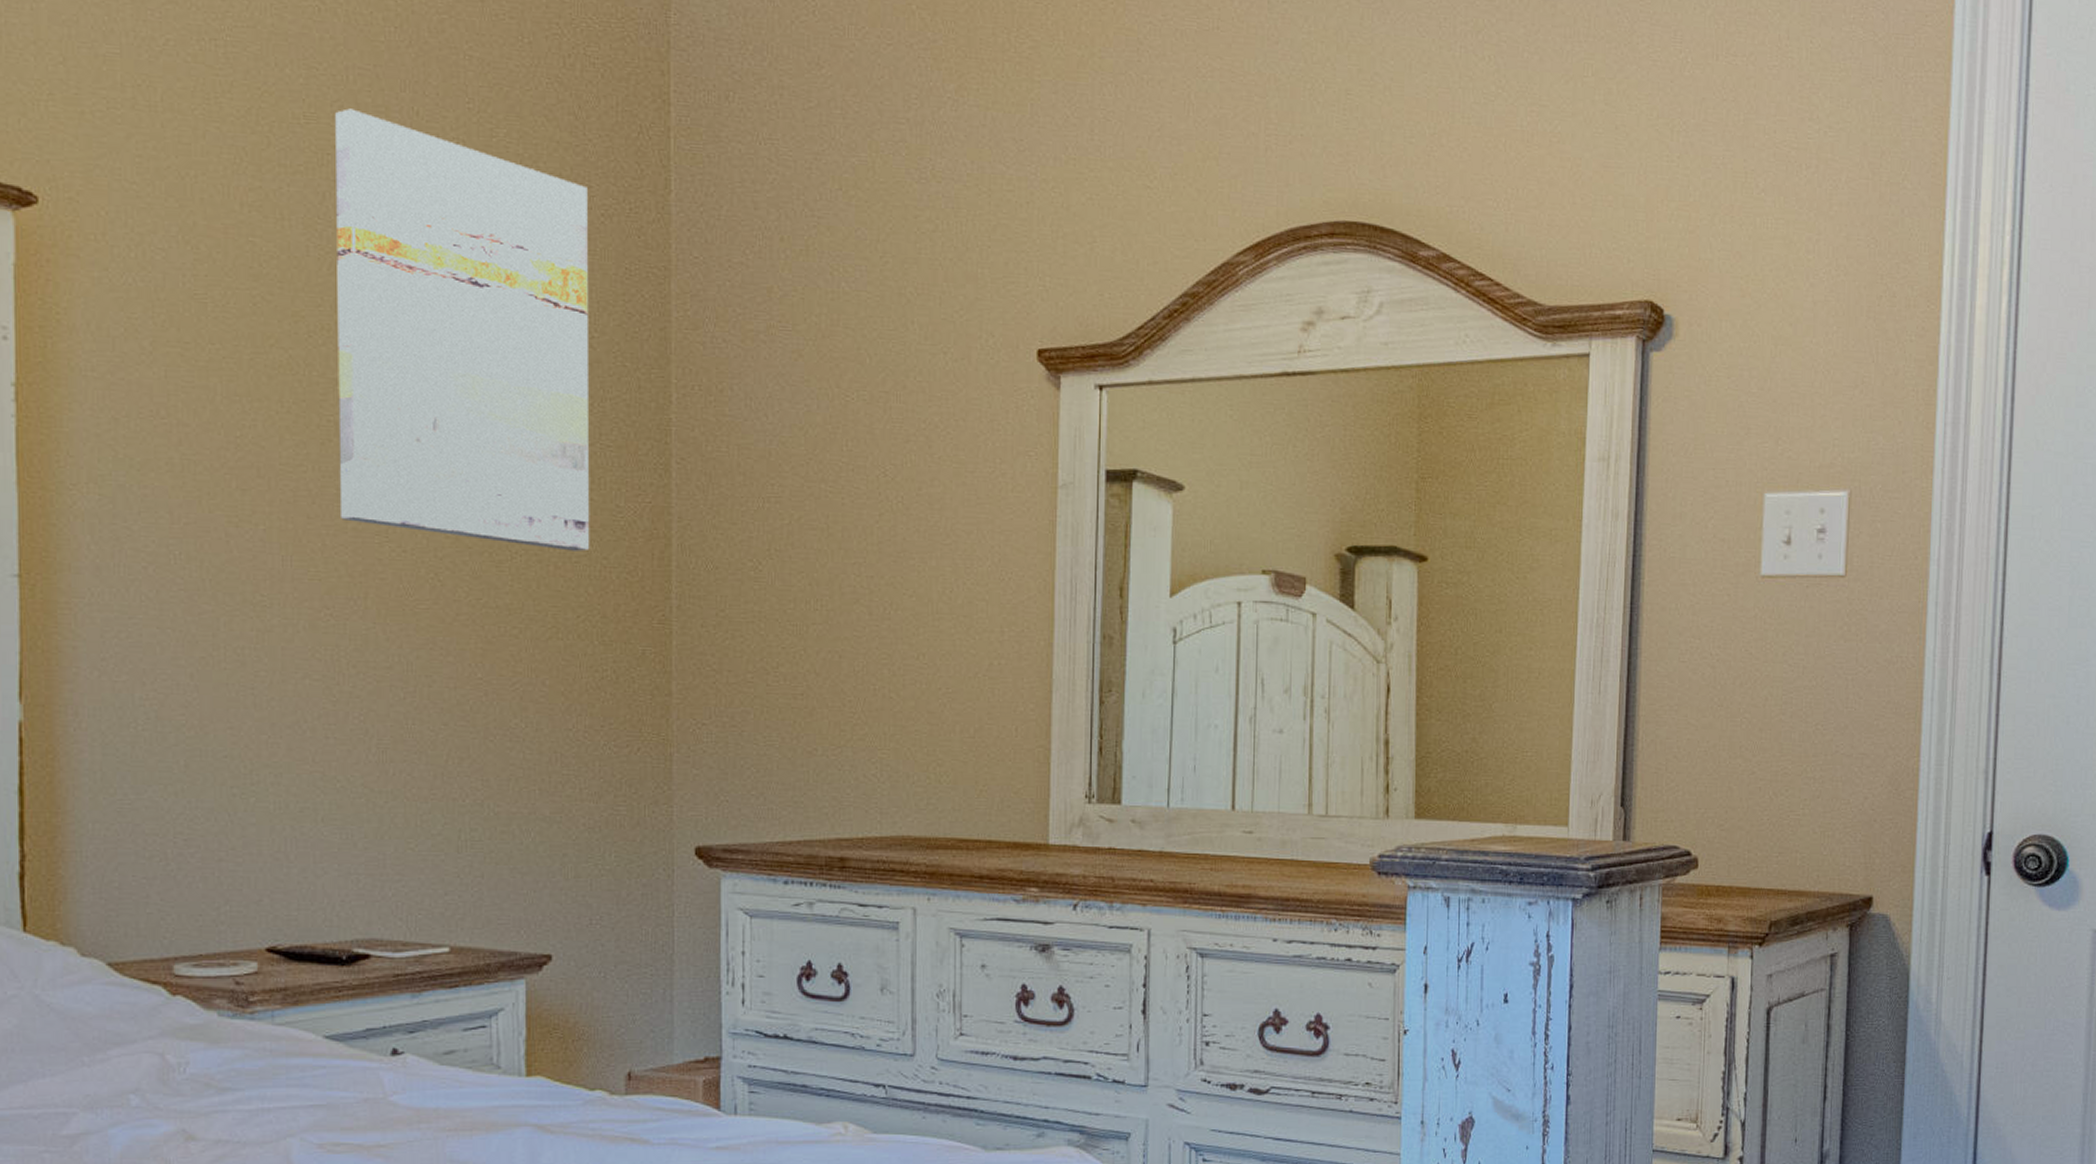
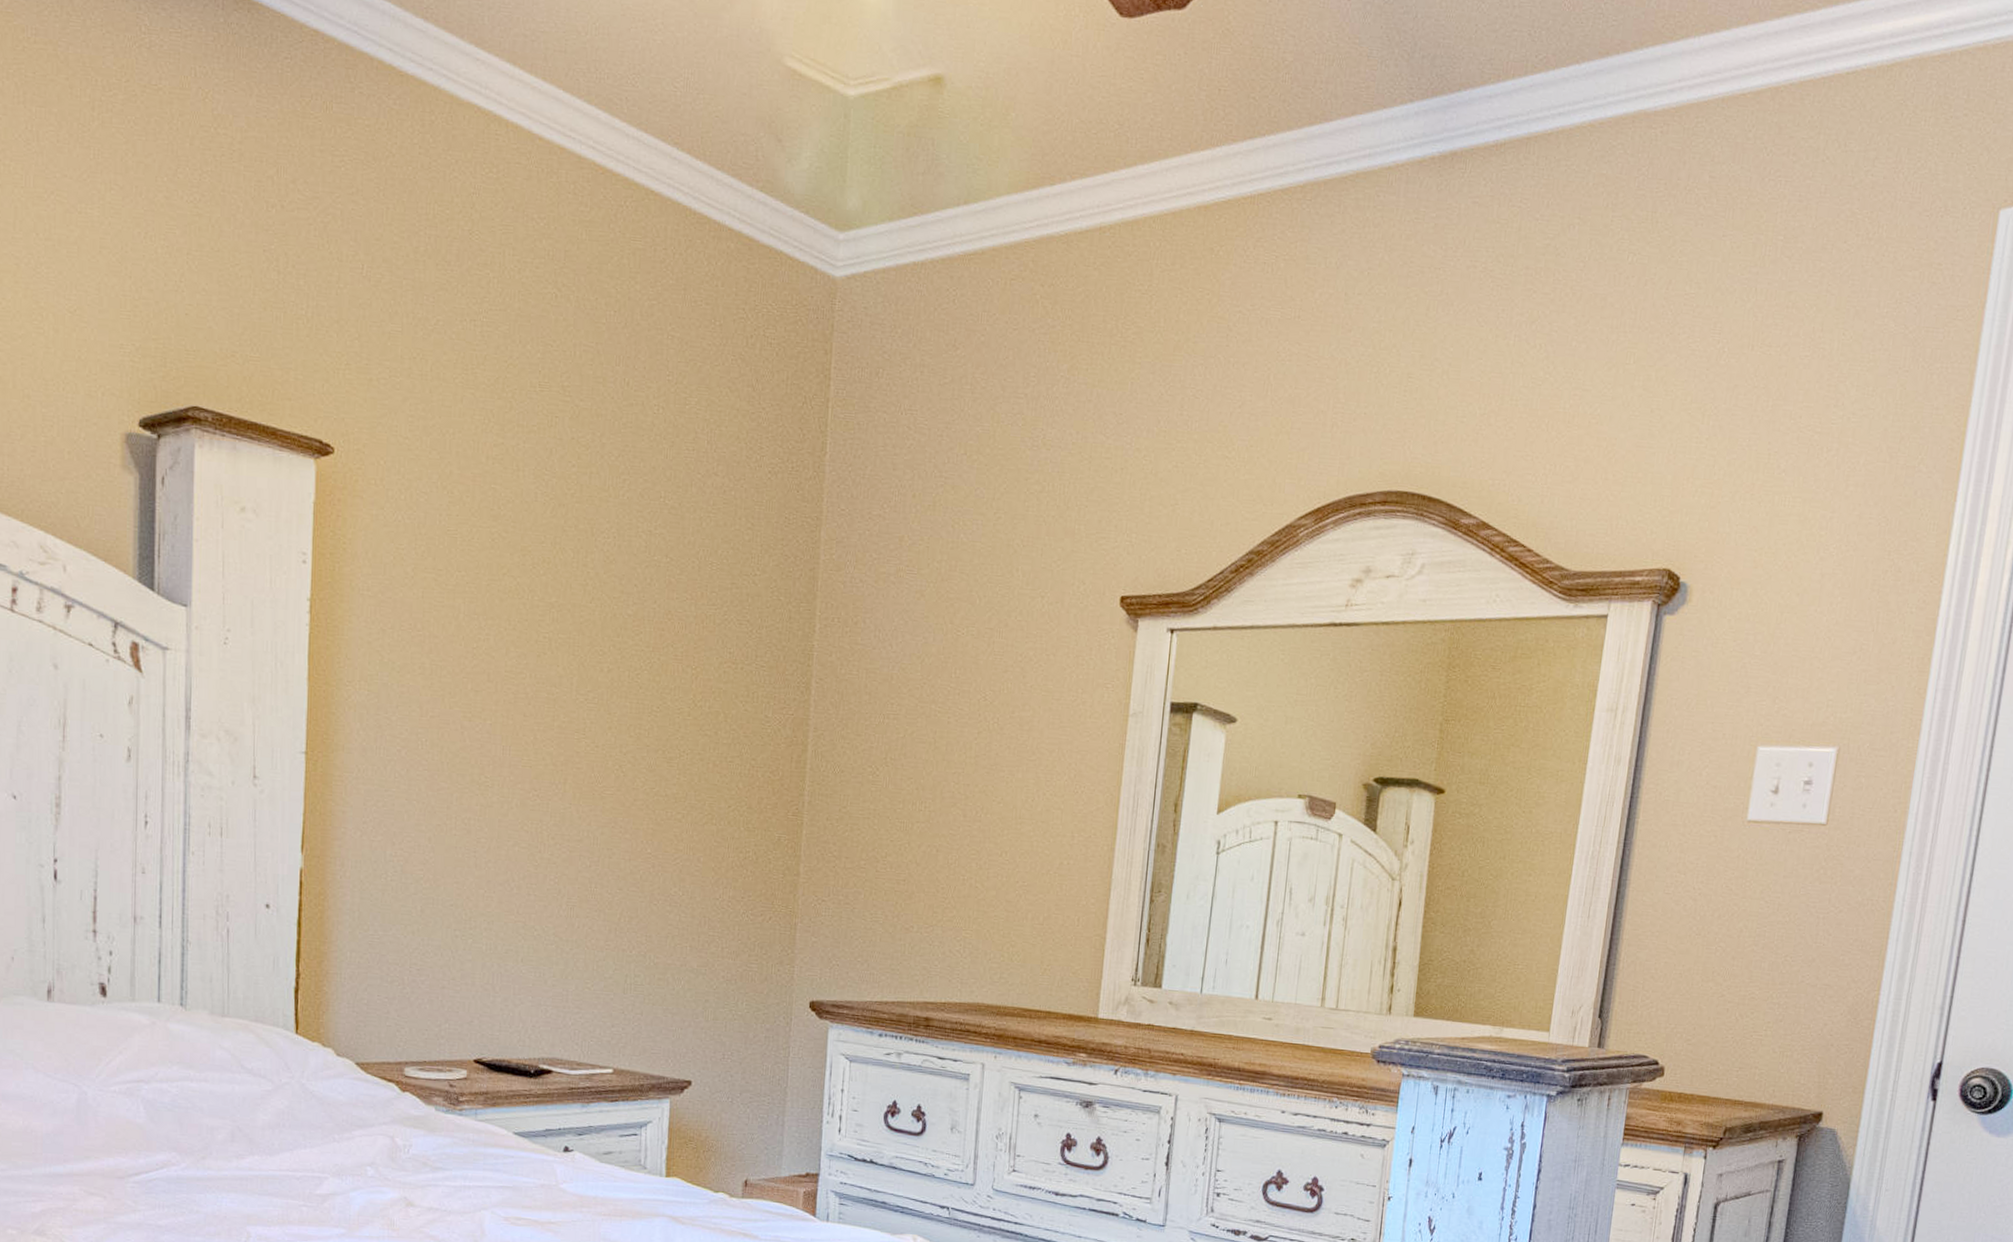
wall art: present [335,108,590,551] -> none [550,379,759,753]

